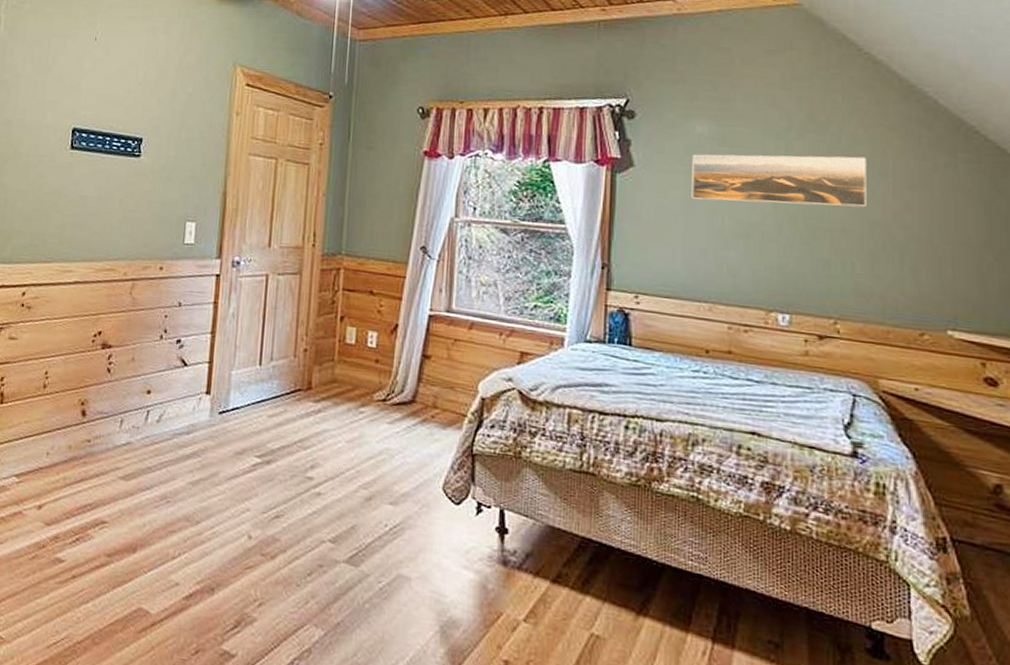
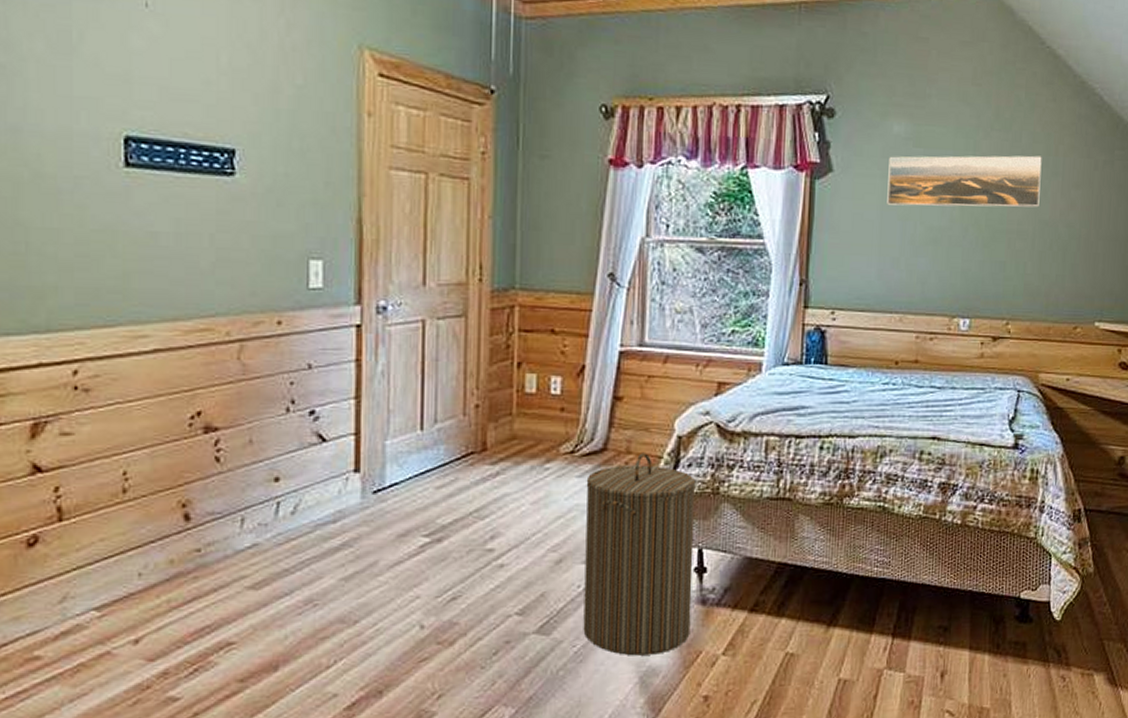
laundry hamper: none [388,409,499,607] -> present [583,453,696,656]

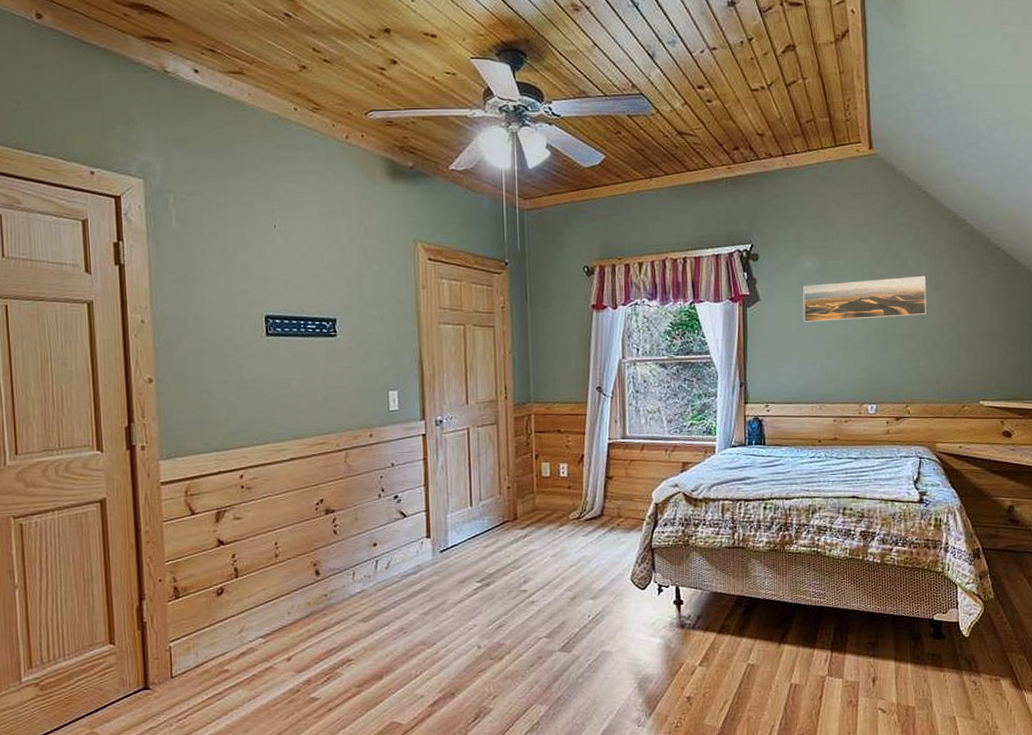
laundry hamper: present [583,453,696,656] -> none [590,517,674,667]

